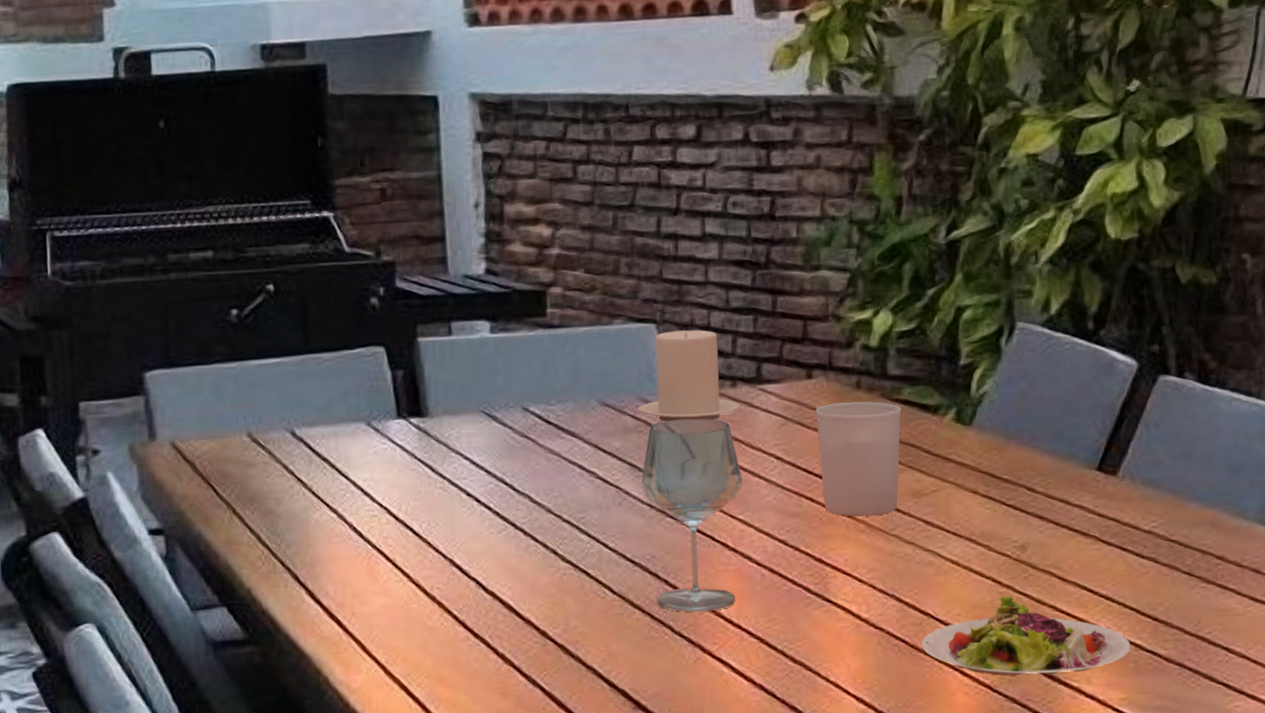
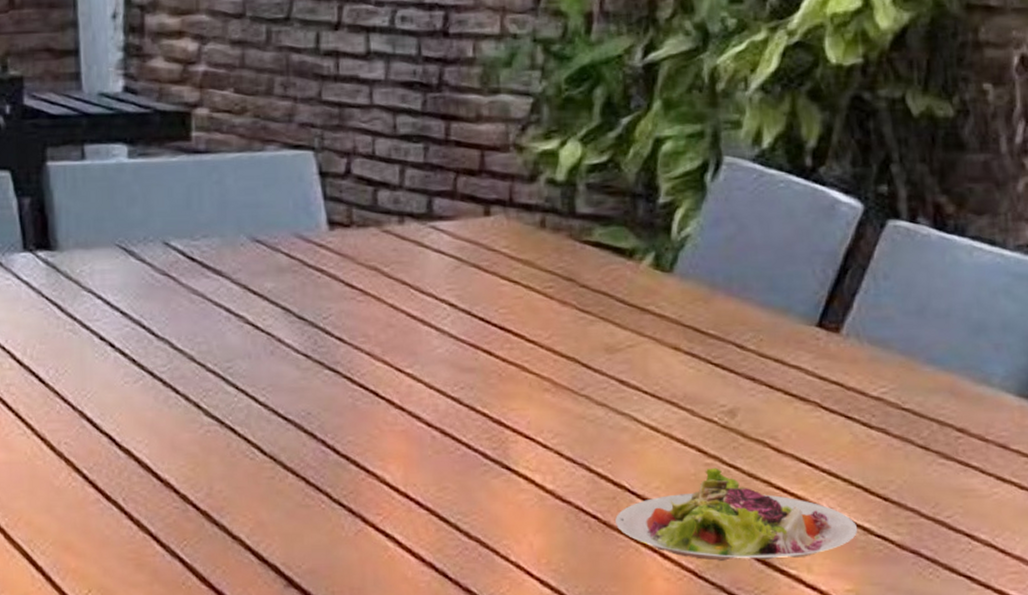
candle: present [638,330,740,422] -> none [293,158,409,261]
wine glass: present [640,418,743,613] -> none [295,258,411,478]
candle holder: present [816,401,902,517] -> none [494,243,592,374]

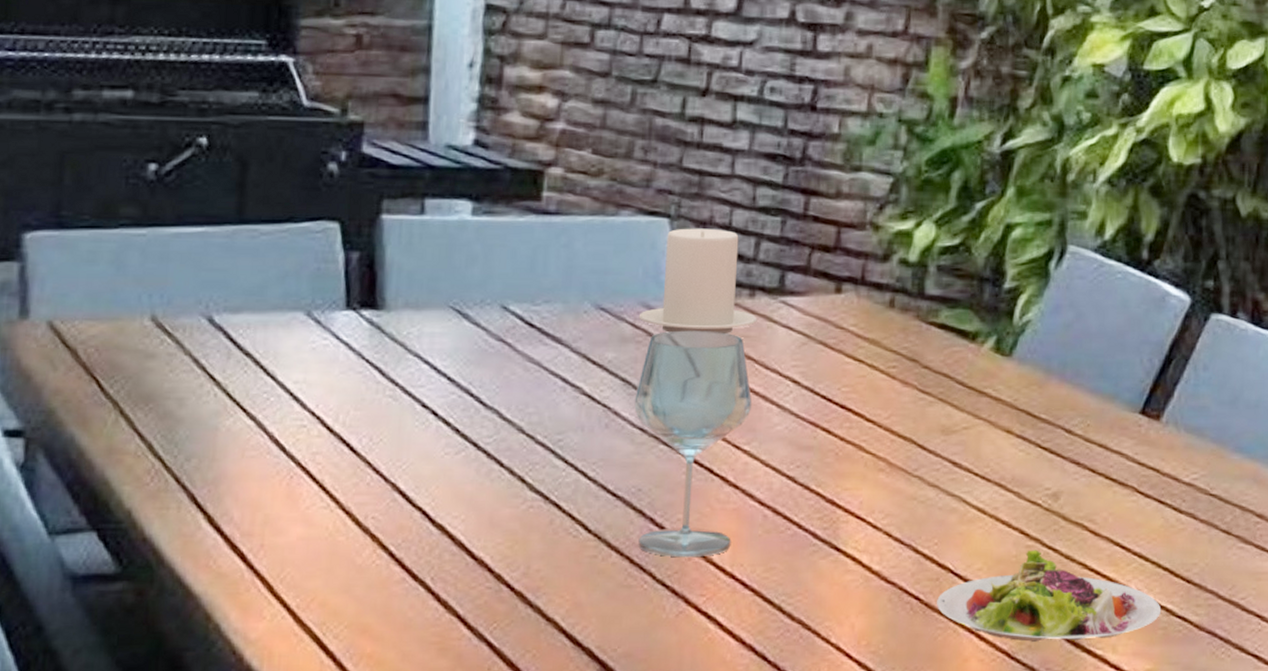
candle: none [293,158,409,261] -> present [638,228,757,335]
wine glass: none [295,258,411,478] -> present [633,330,753,558]

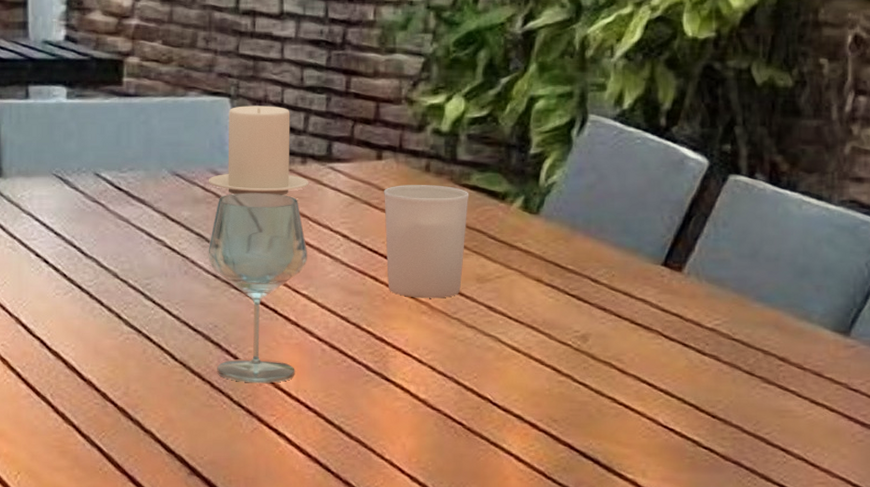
candle holder: none [841,322,937,453] -> present [384,185,469,298]
salad plate: present [937,550,1162,643] -> none [478,384,688,466]

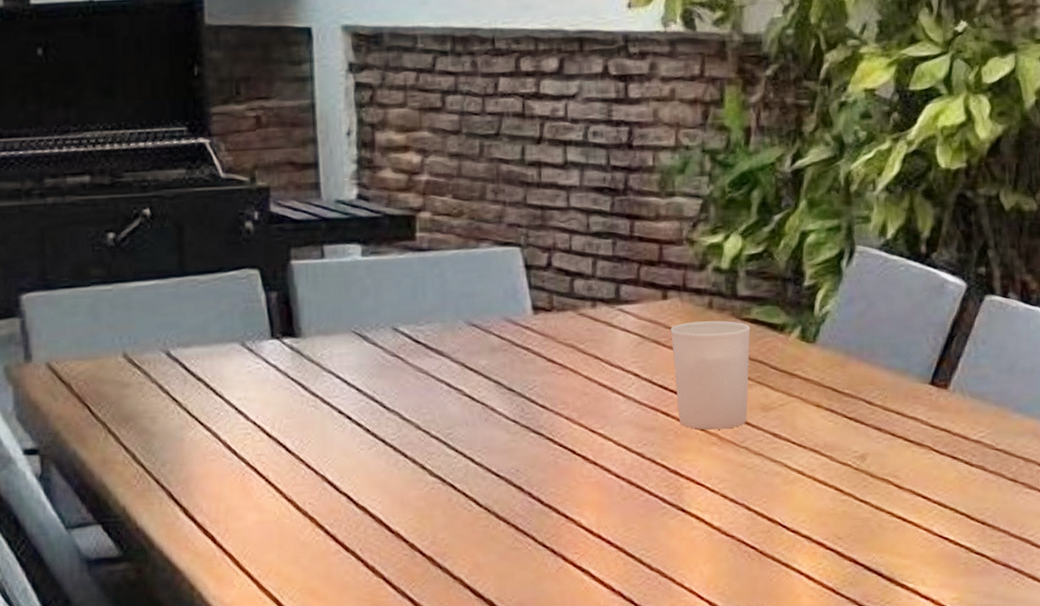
wine glass: present [207,193,308,384] -> none [505,337,603,524]
candle: present [208,106,309,196] -> none [503,253,600,341]

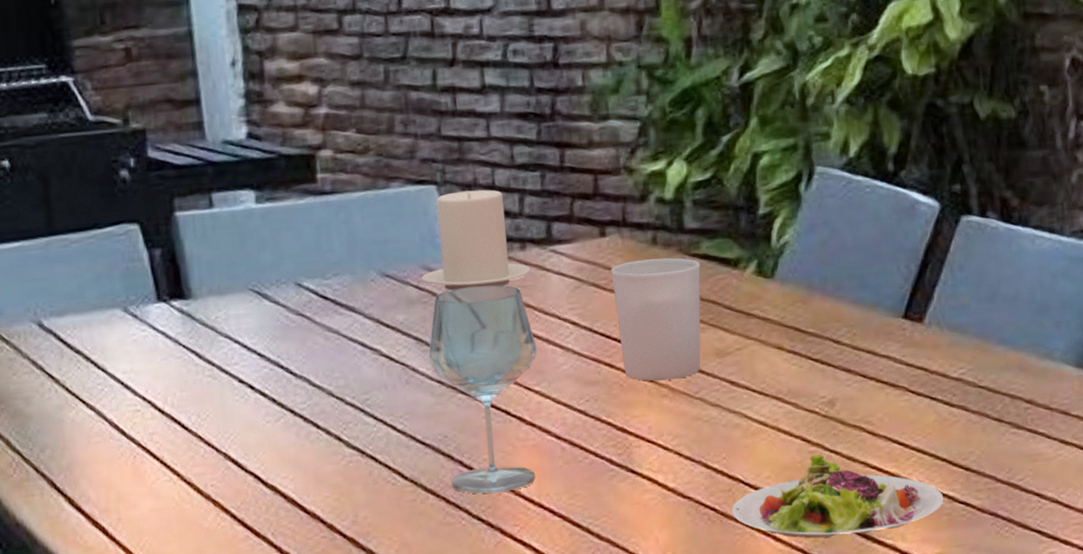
candle: none [503,253,600,341] -> present [421,189,531,291]
wine glass: none [505,337,603,524] -> present [428,285,538,494]
salad plate: none [770,503,962,580] -> present [732,454,944,539]

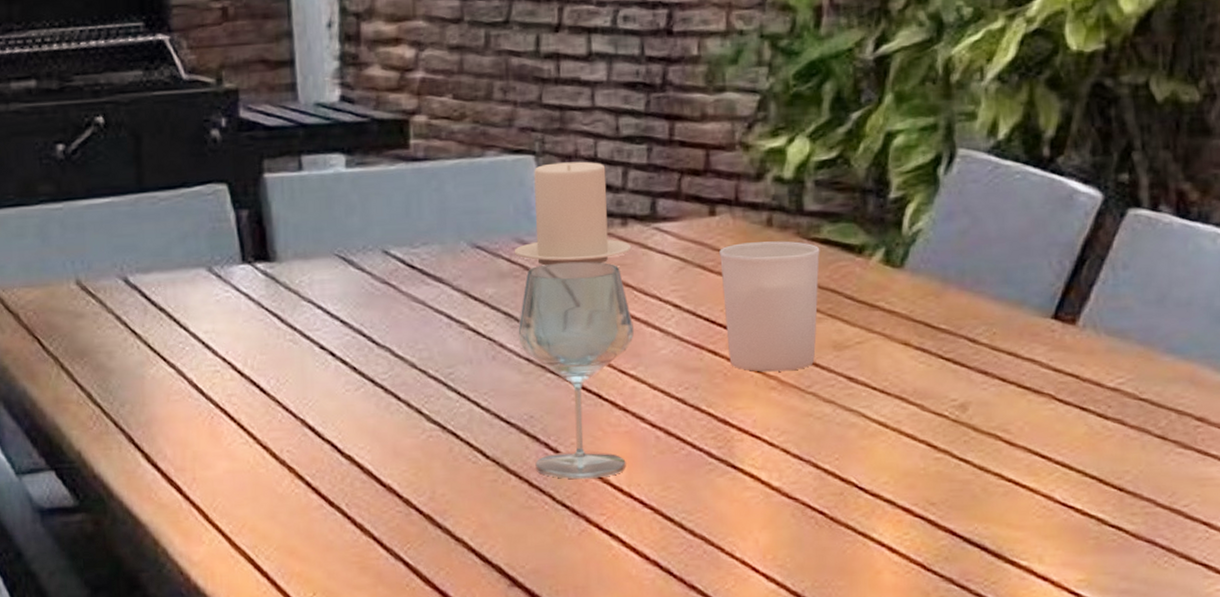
salad plate: present [732,454,944,539] -> none [843,462,1092,555]

